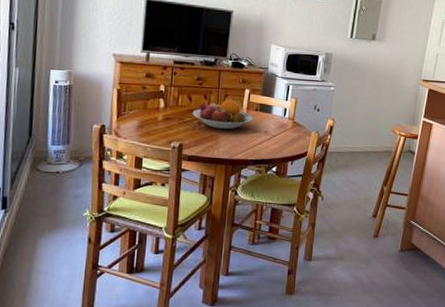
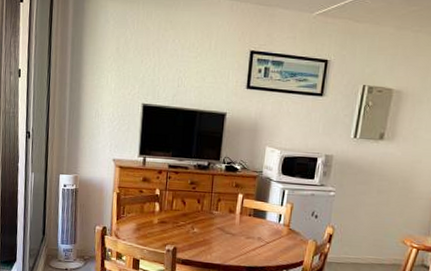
fruit bowl: present [192,98,253,130] -> none [186,203,247,235]

